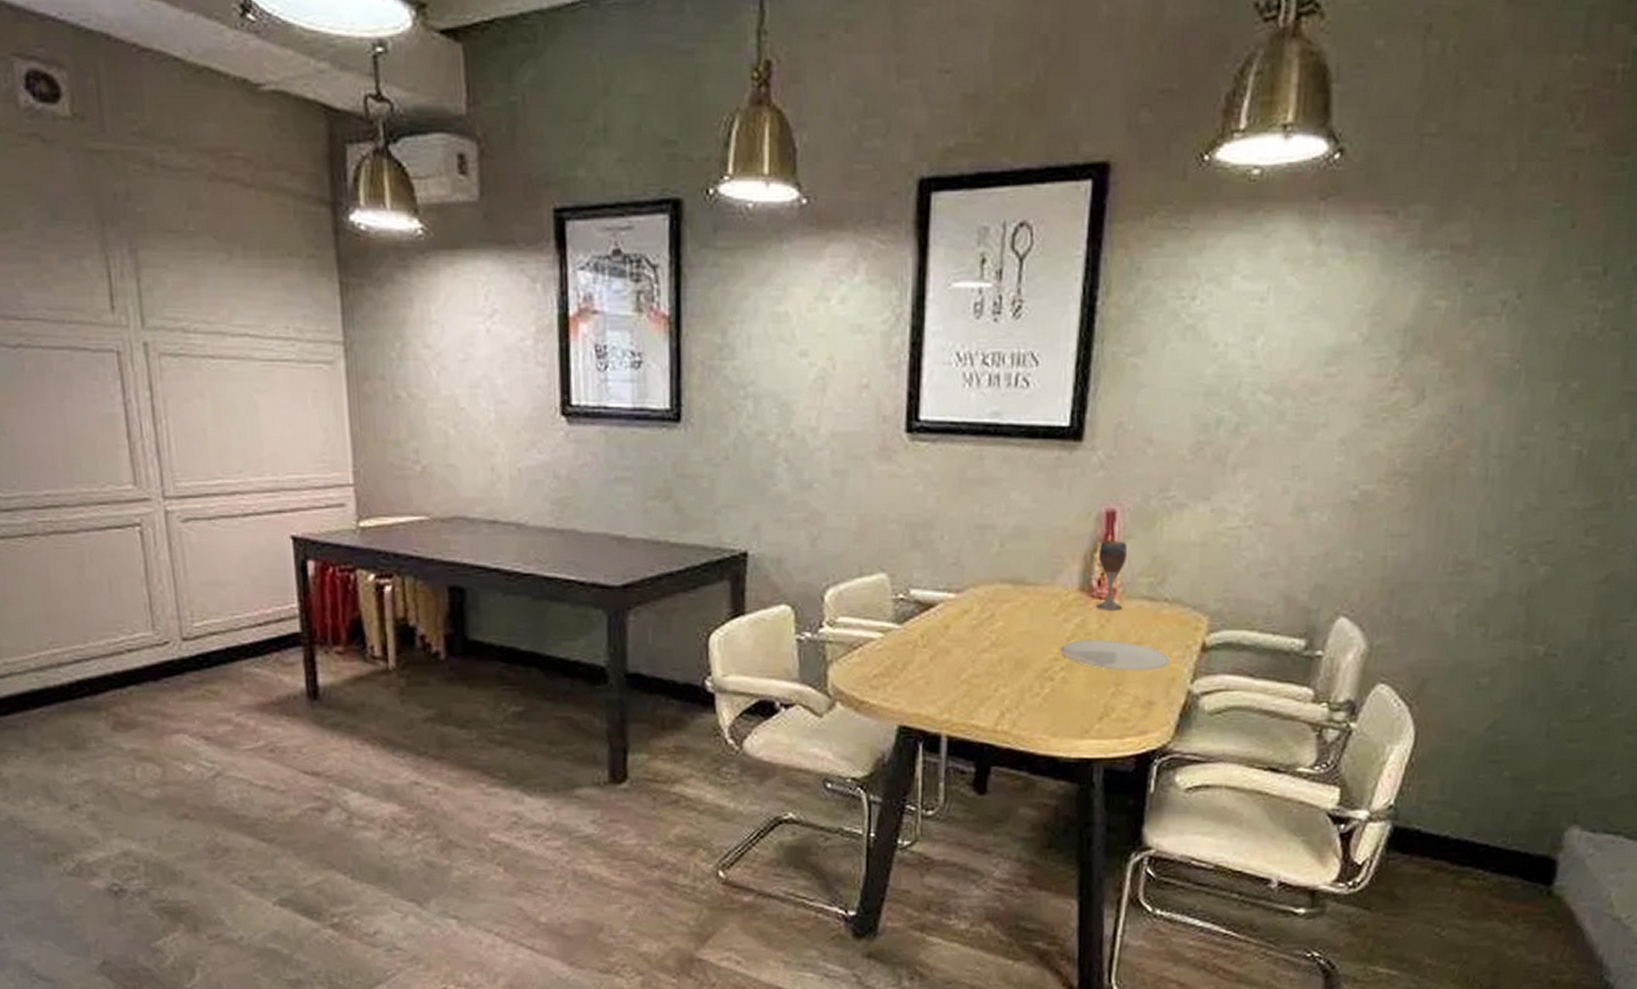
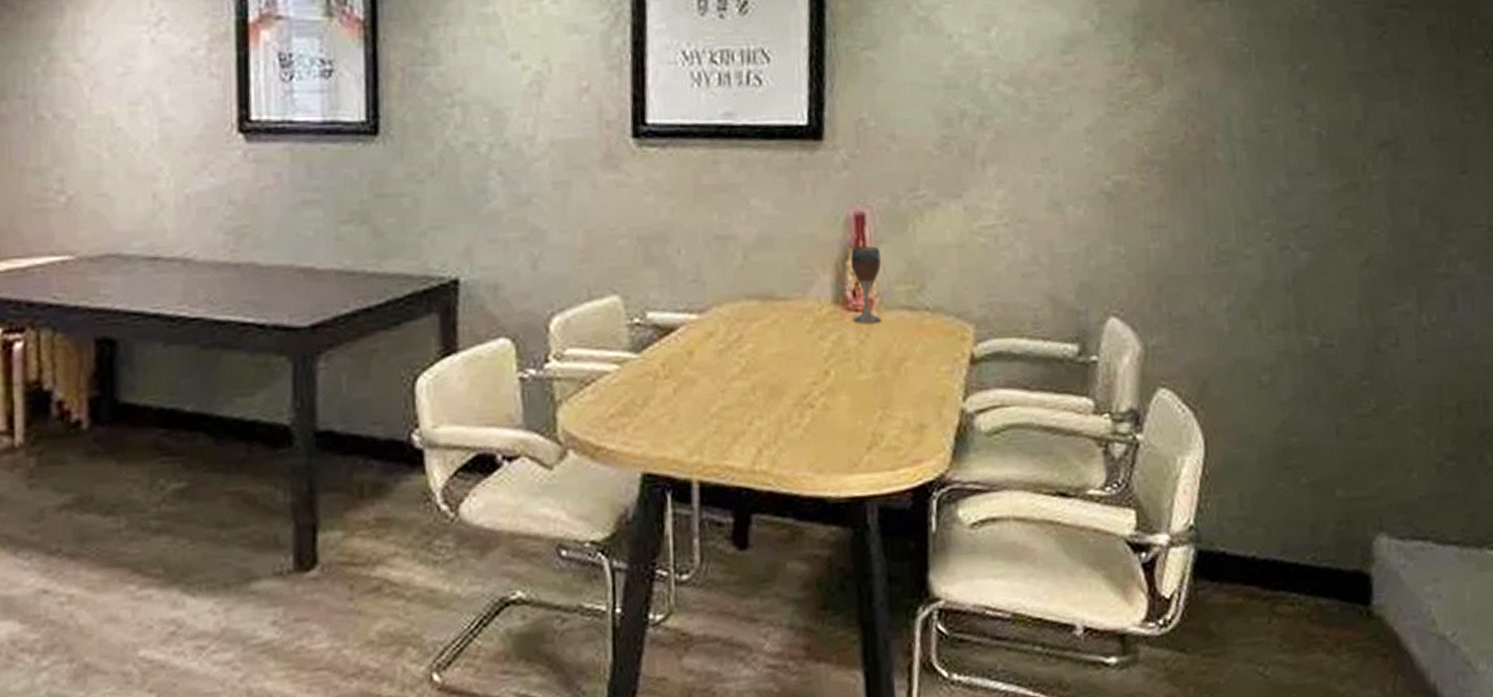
plate: present [1060,640,1171,671] -> none [818,357,939,392]

